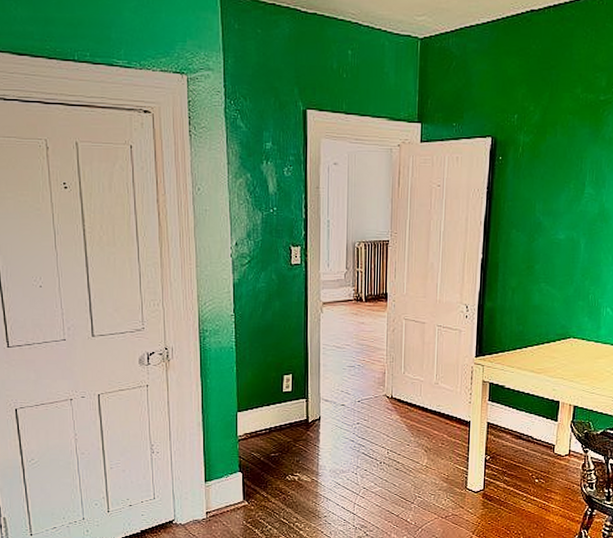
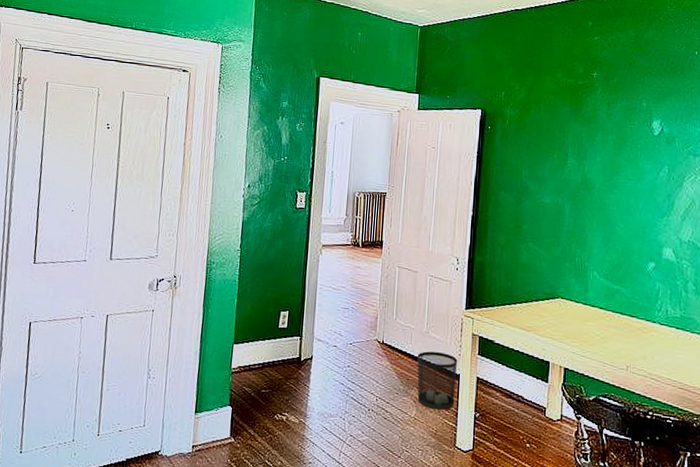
waste bin: none [427,402,468,457] -> present [417,351,458,411]

